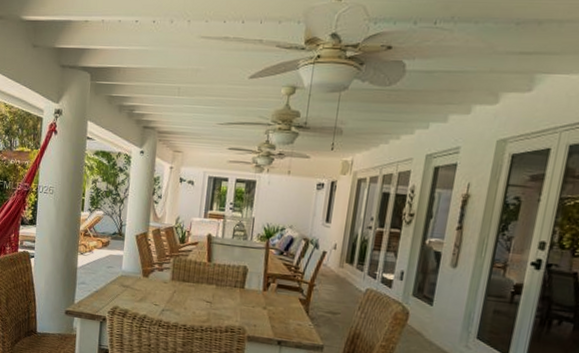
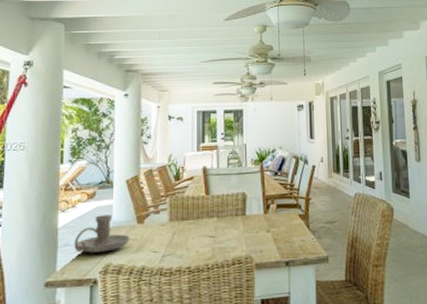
candle holder: none [89,263,136,296] -> present [74,215,130,253]

